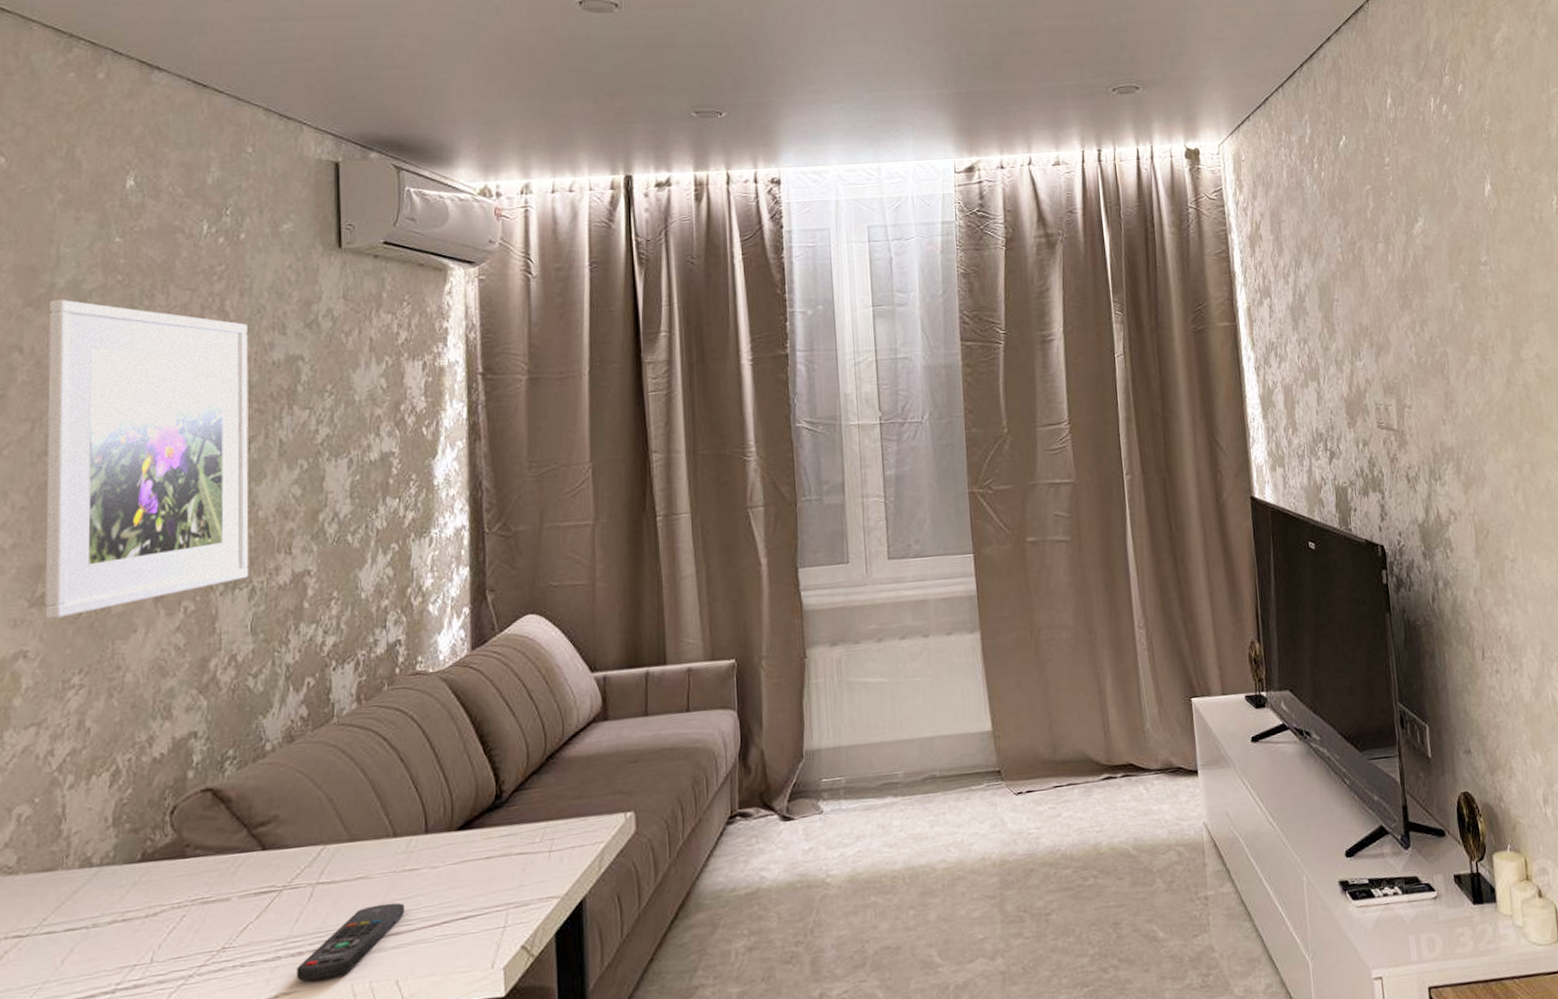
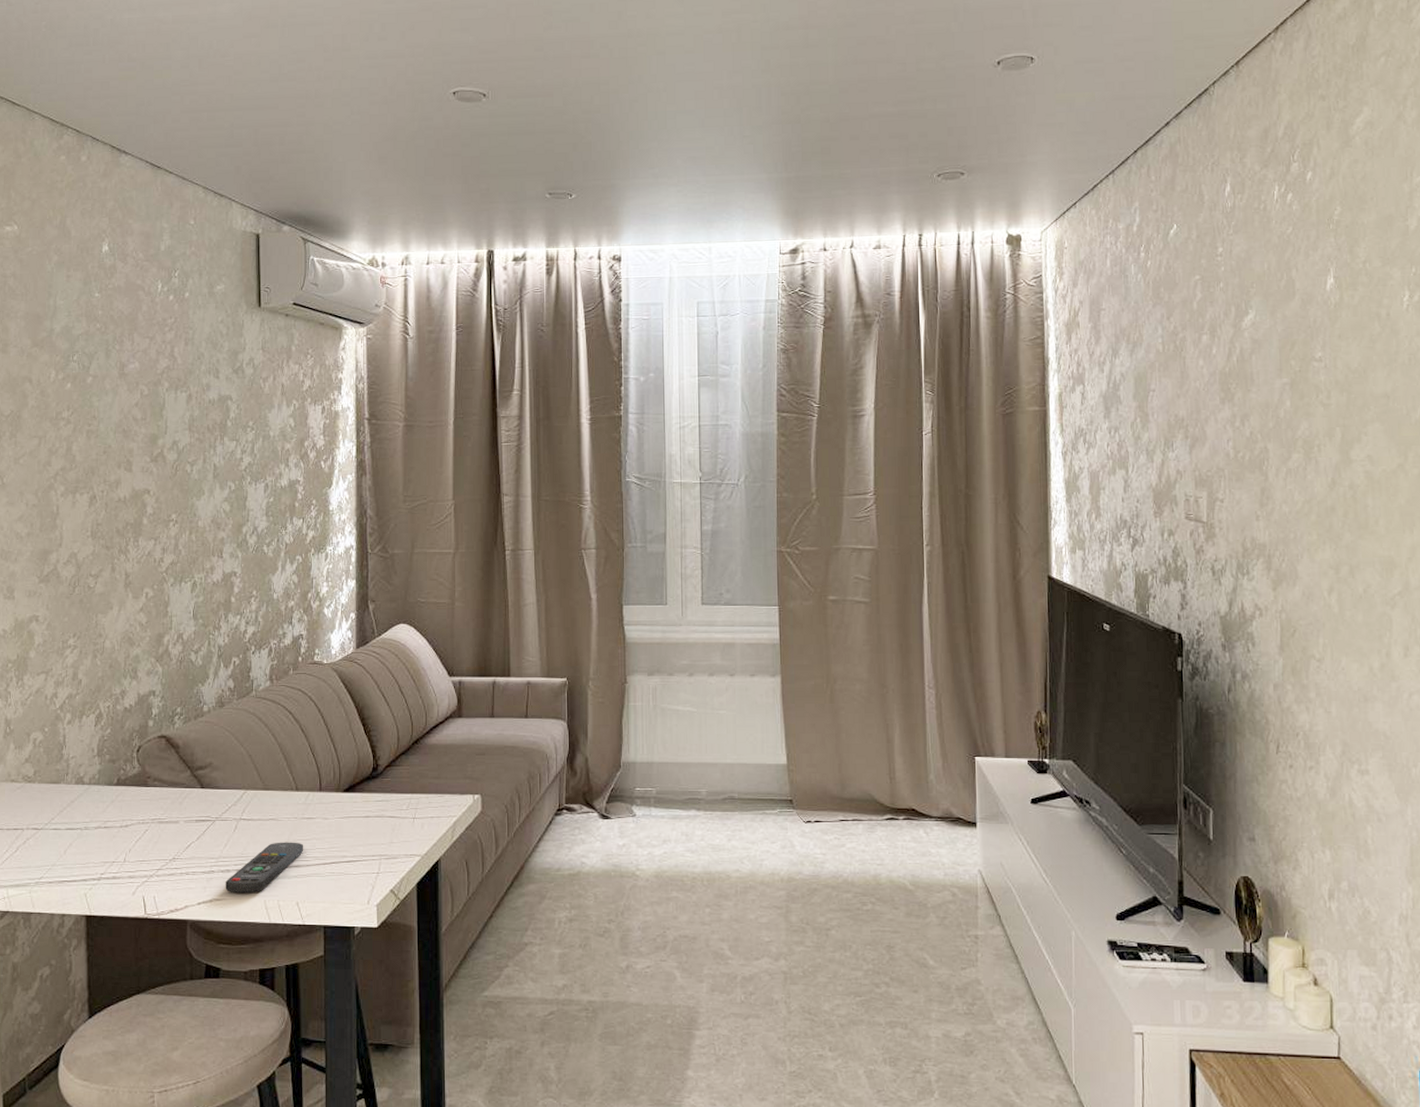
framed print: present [45,299,249,619] -> none [49,342,192,593]

